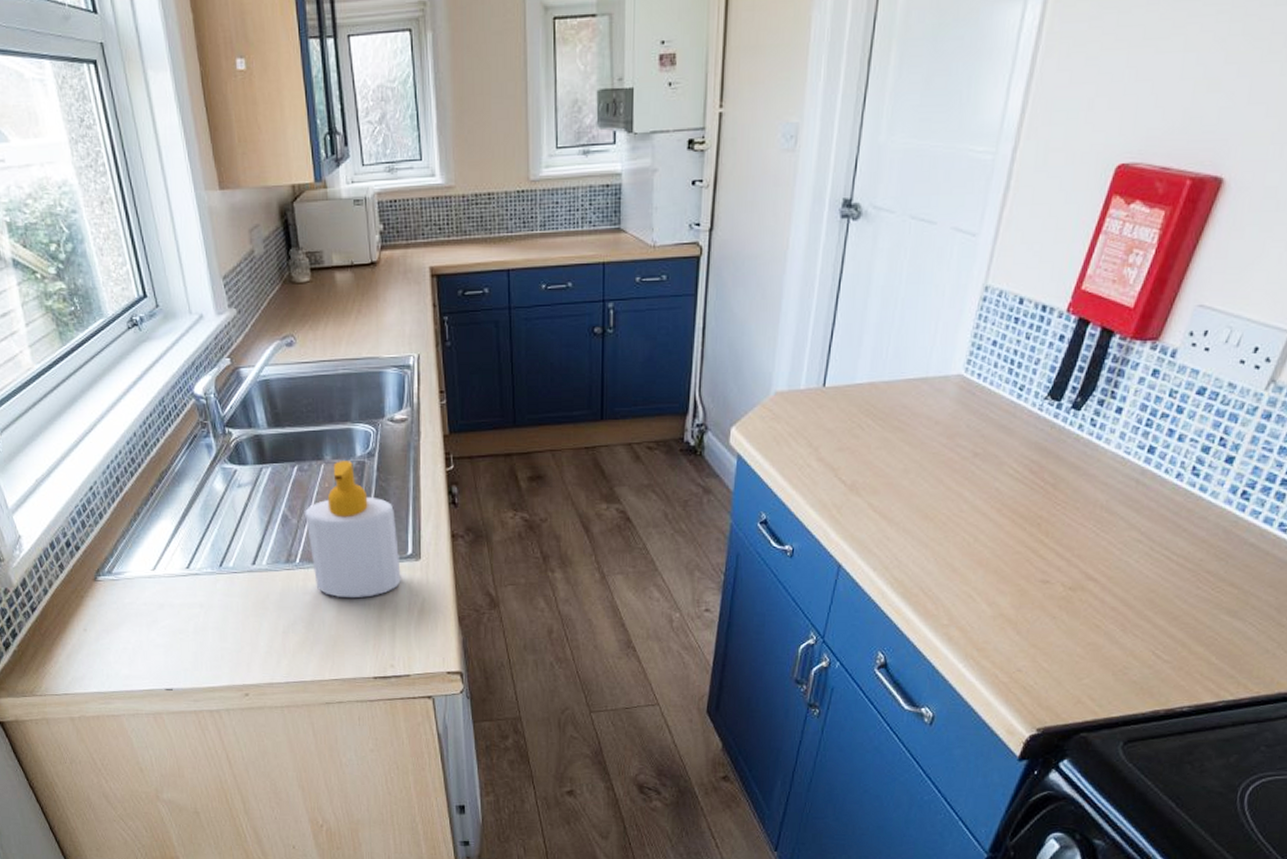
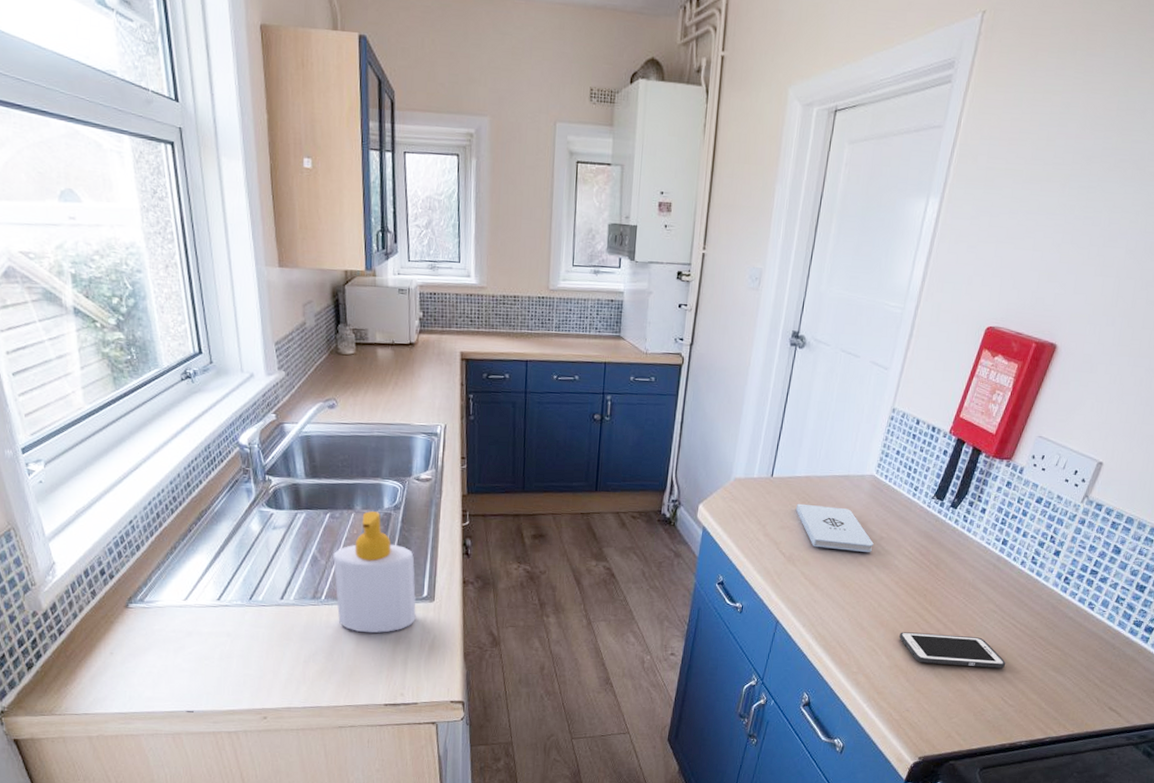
notepad: none [857,417,965,473] -> present [795,503,874,552]
cell phone: none [1004,572,1158,614] -> present [899,632,1006,669]

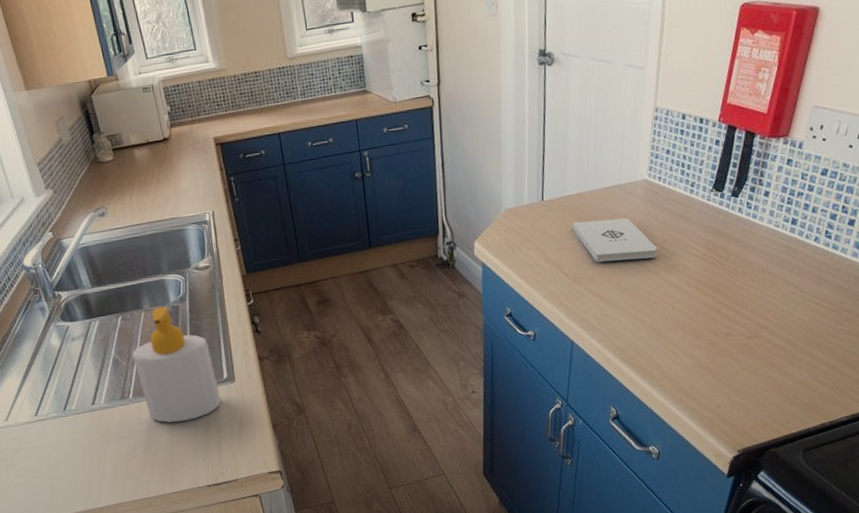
cell phone: present [899,632,1006,669] -> none [699,322,814,358]

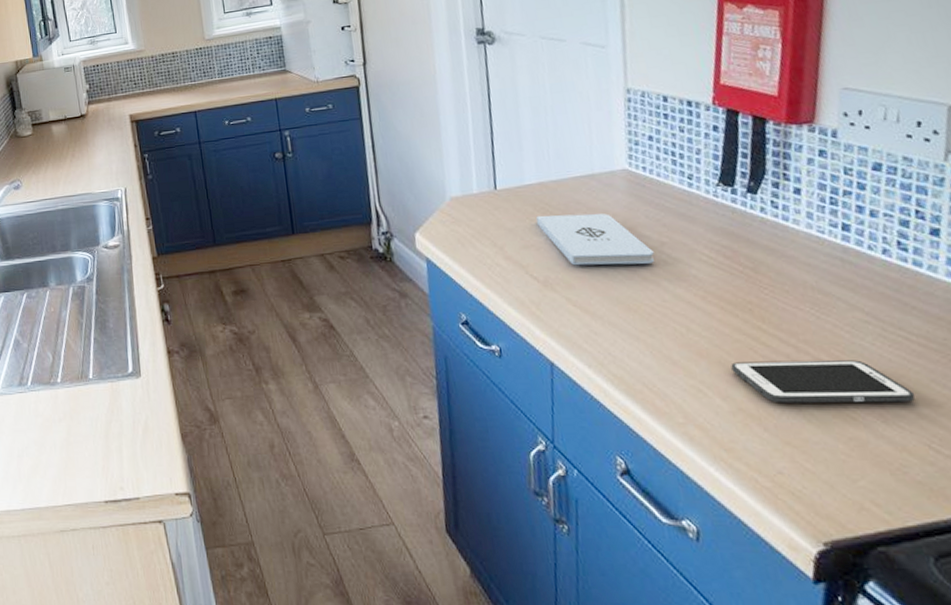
soap bottle: present [132,306,221,423] -> none [34,286,124,419]
cell phone: none [699,322,814,358] -> present [730,360,916,403]

